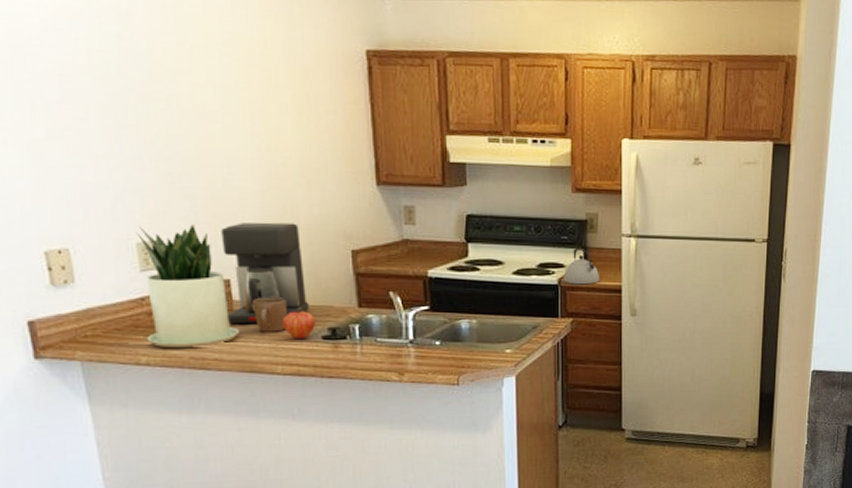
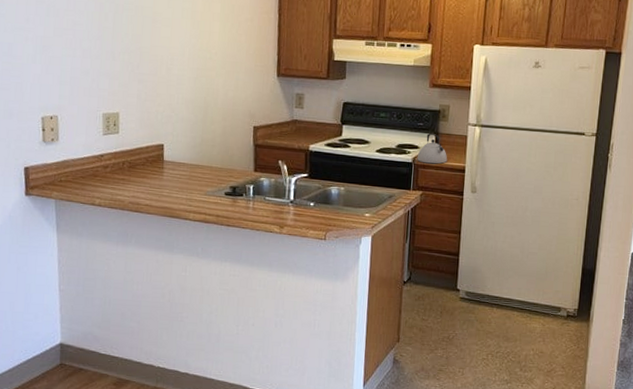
planter: present [136,224,240,349] -> none [101,101,167,195]
coffee maker: present [221,222,310,324] -> none [159,102,218,179]
mug: present [253,297,287,332] -> none [177,159,202,187]
fruit: present [282,308,316,340] -> none [197,169,222,194]

